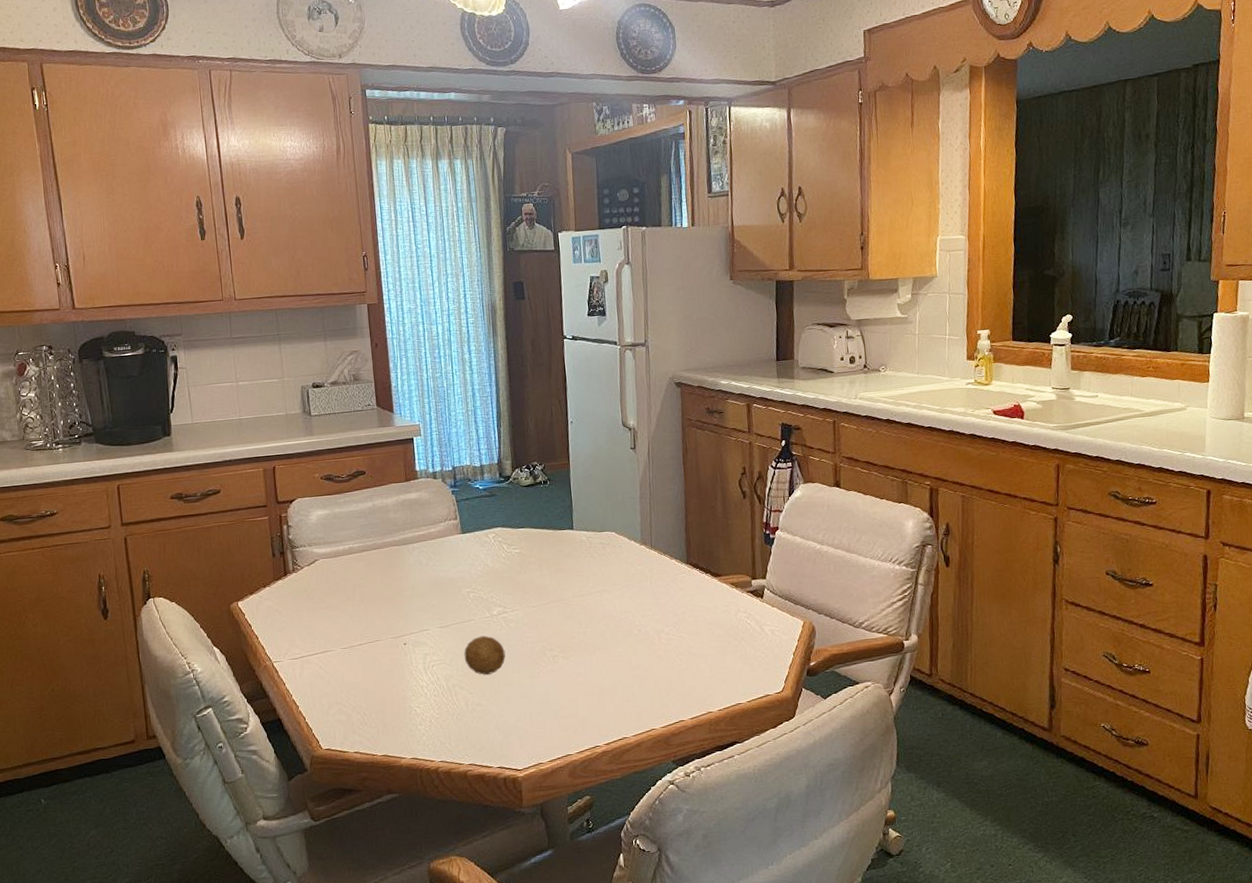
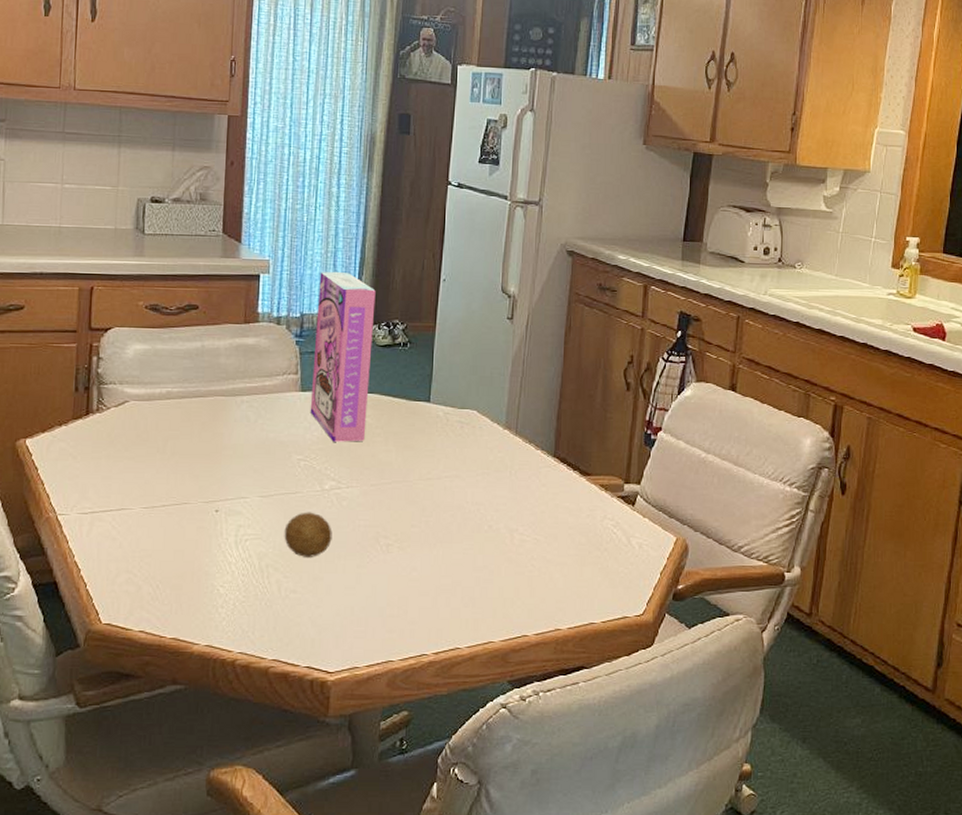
cereal box: none [464,426,522,574] -> present [310,271,376,442]

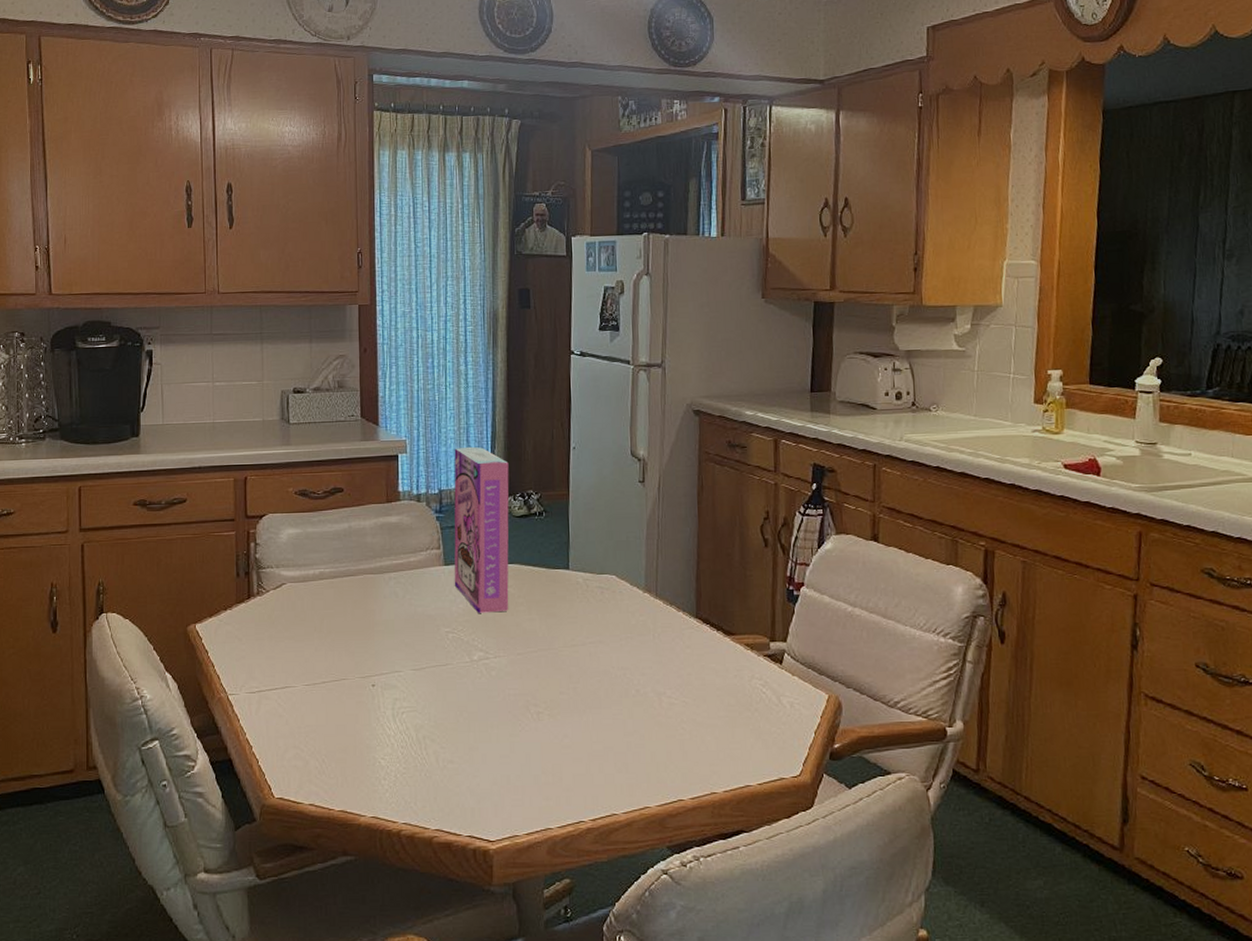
fruit: present [284,512,332,557] -> none [438,683,484,728]

